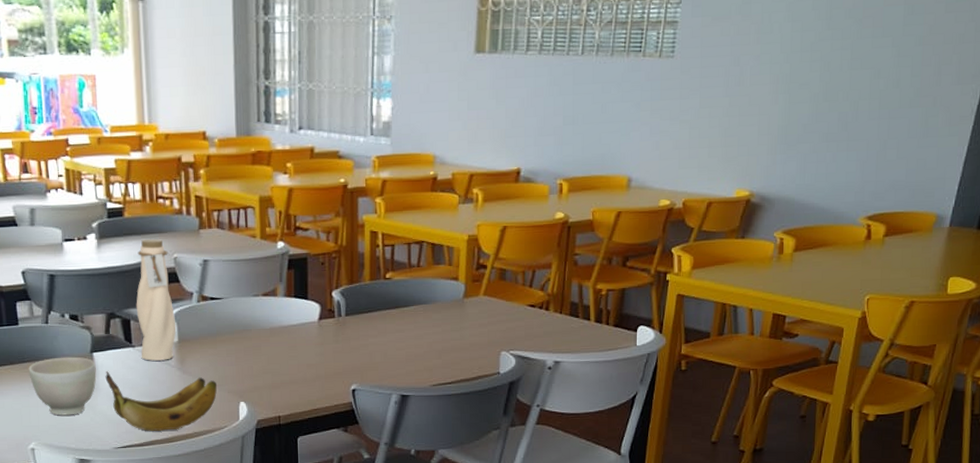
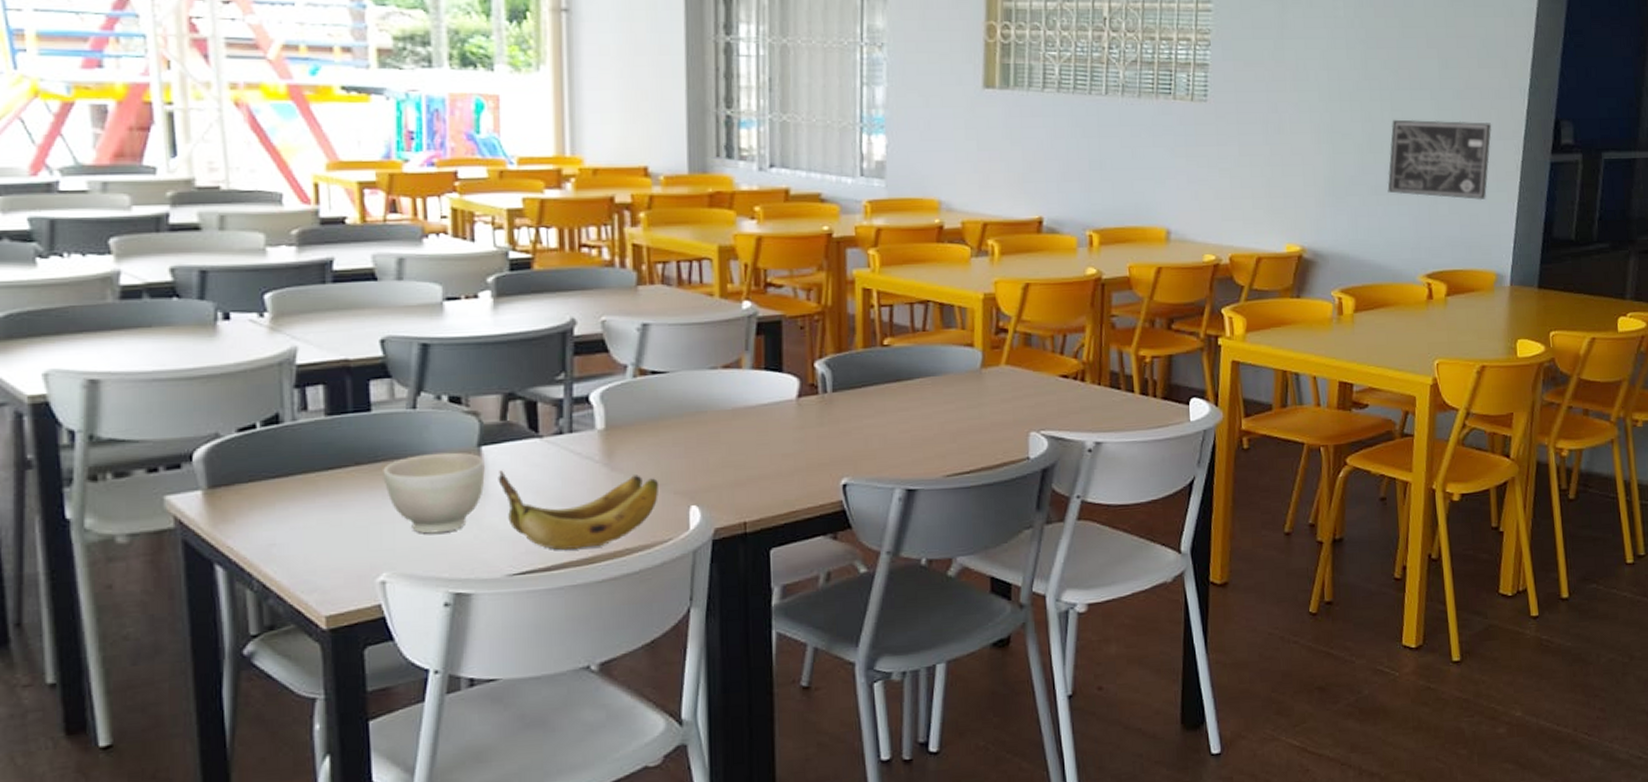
water bottle: present [136,238,176,361] -> none [546,297,602,455]
wall art: none [838,67,952,145] -> present [1387,119,1492,201]

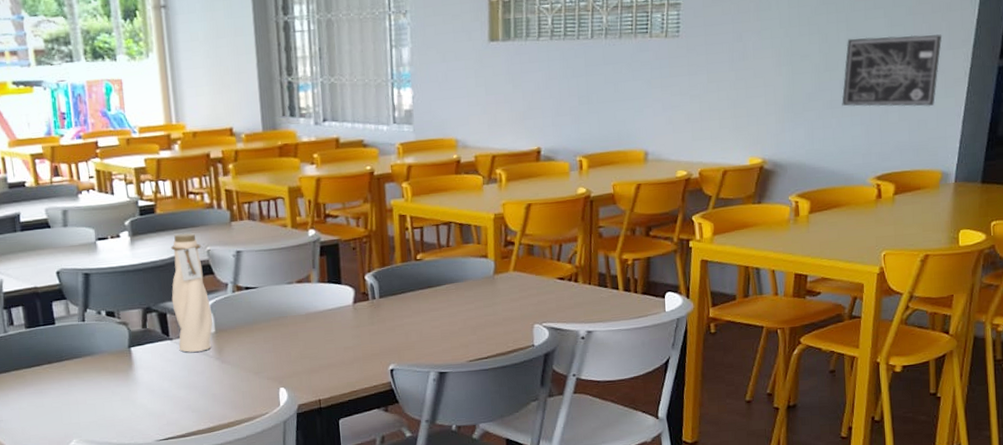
bowl: present [383,452,485,534] -> none [67,352,135,412]
banana: present [498,470,658,550] -> none [144,365,256,422]
water bottle: none [546,297,602,455] -> present [171,233,213,352]

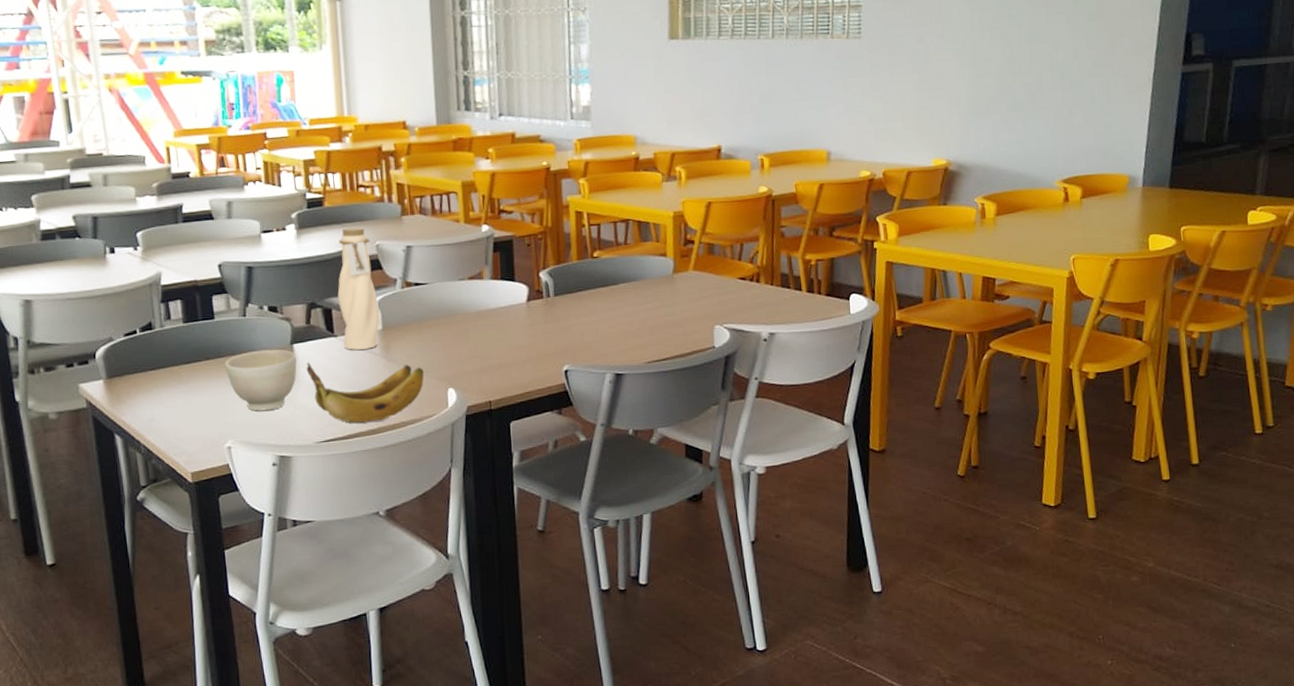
bowl: none [67,352,135,412] -> present [225,349,297,411]
banana: none [144,365,256,422] -> present [306,362,424,423]
wall art: present [841,34,942,107] -> none [1025,40,1125,111]

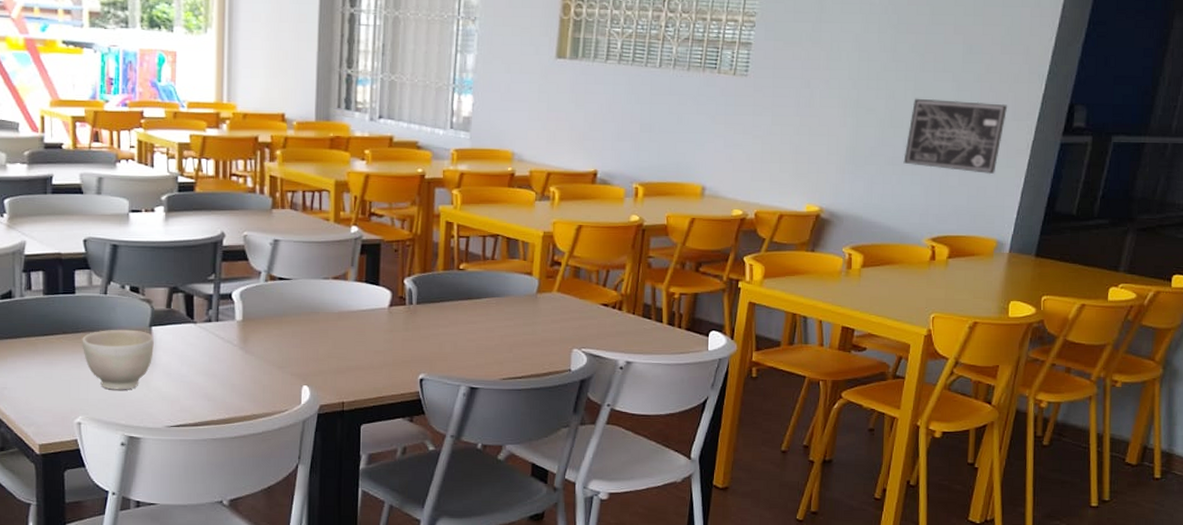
banana: present [306,362,424,423] -> none [163,346,279,412]
water bottle: present [337,227,380,350] -> none [201,215,241,339]
wall art: none [1025,40,1125,111] -> present [903,98,1008,175]

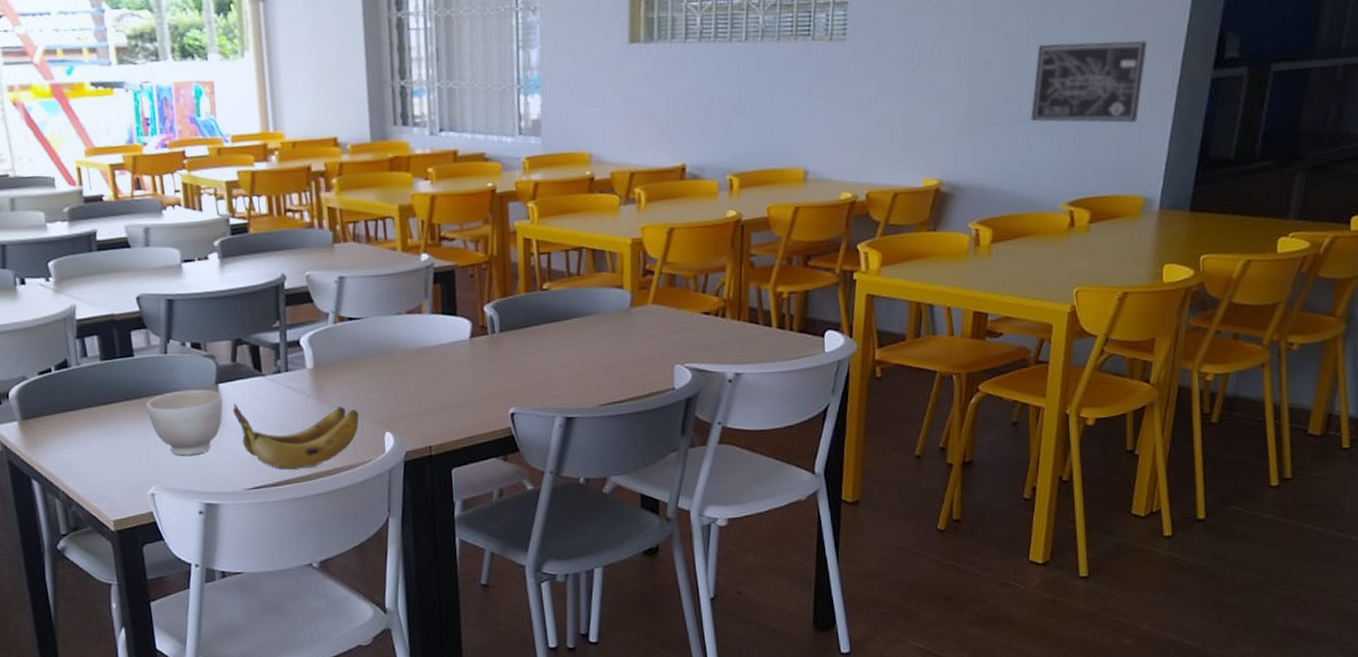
banana: none [163,346,279,412] -> present [232,404,359,469]

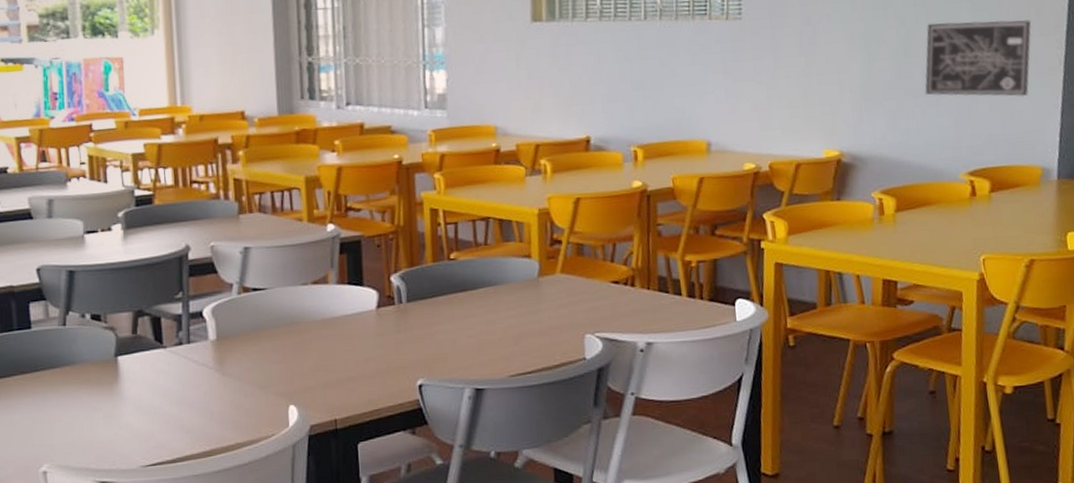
bowl: present [146,389,223,456] -> none [42,362,121,431]
banana: present [232,404,359,469] -> none [131,377,262,445]

